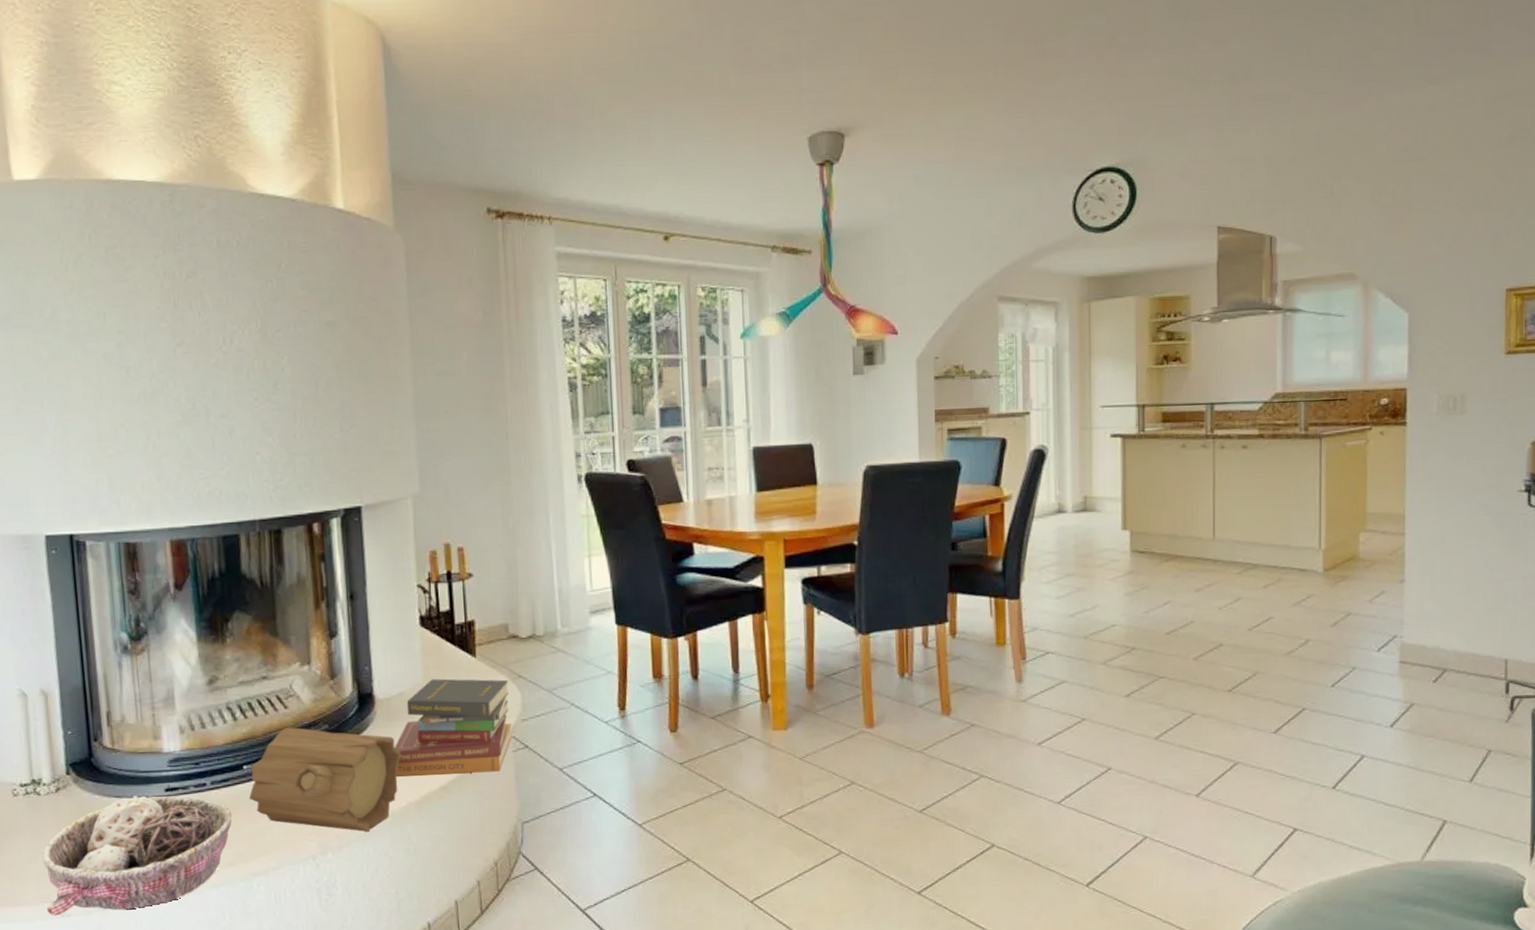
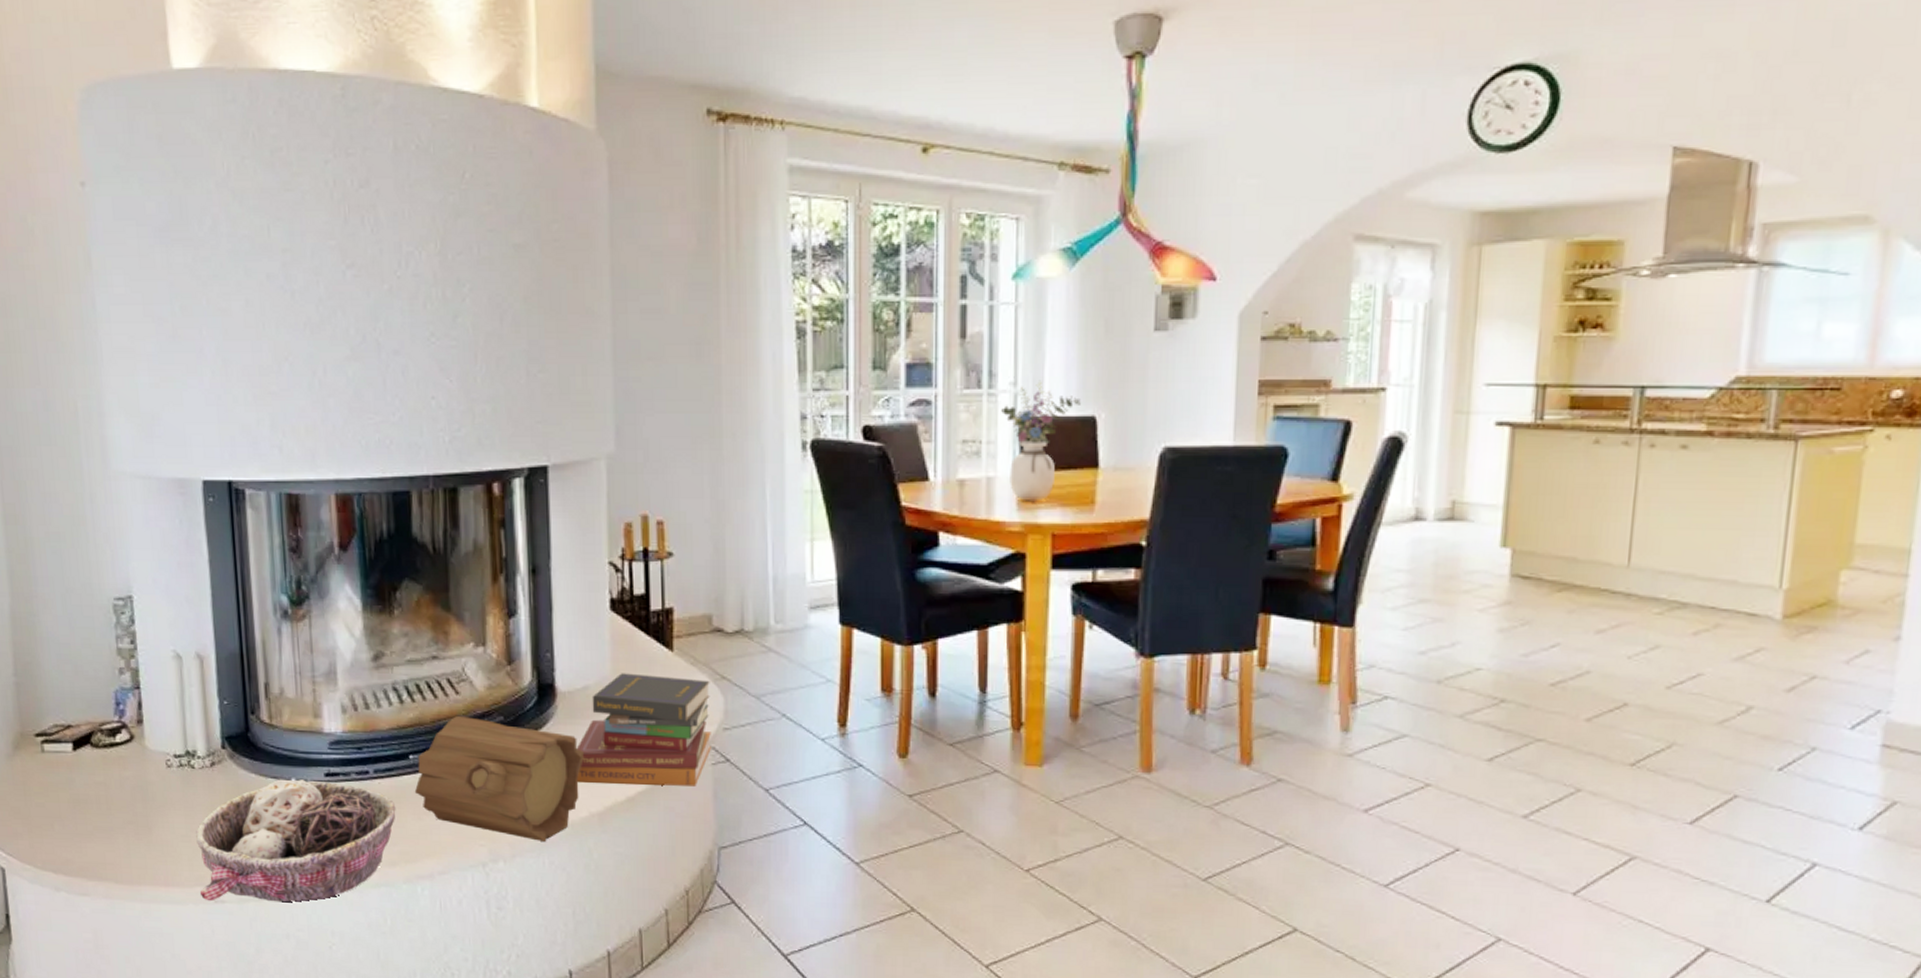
bouquet: none [738,417,800,515] -> present [1001,380,1081,501]

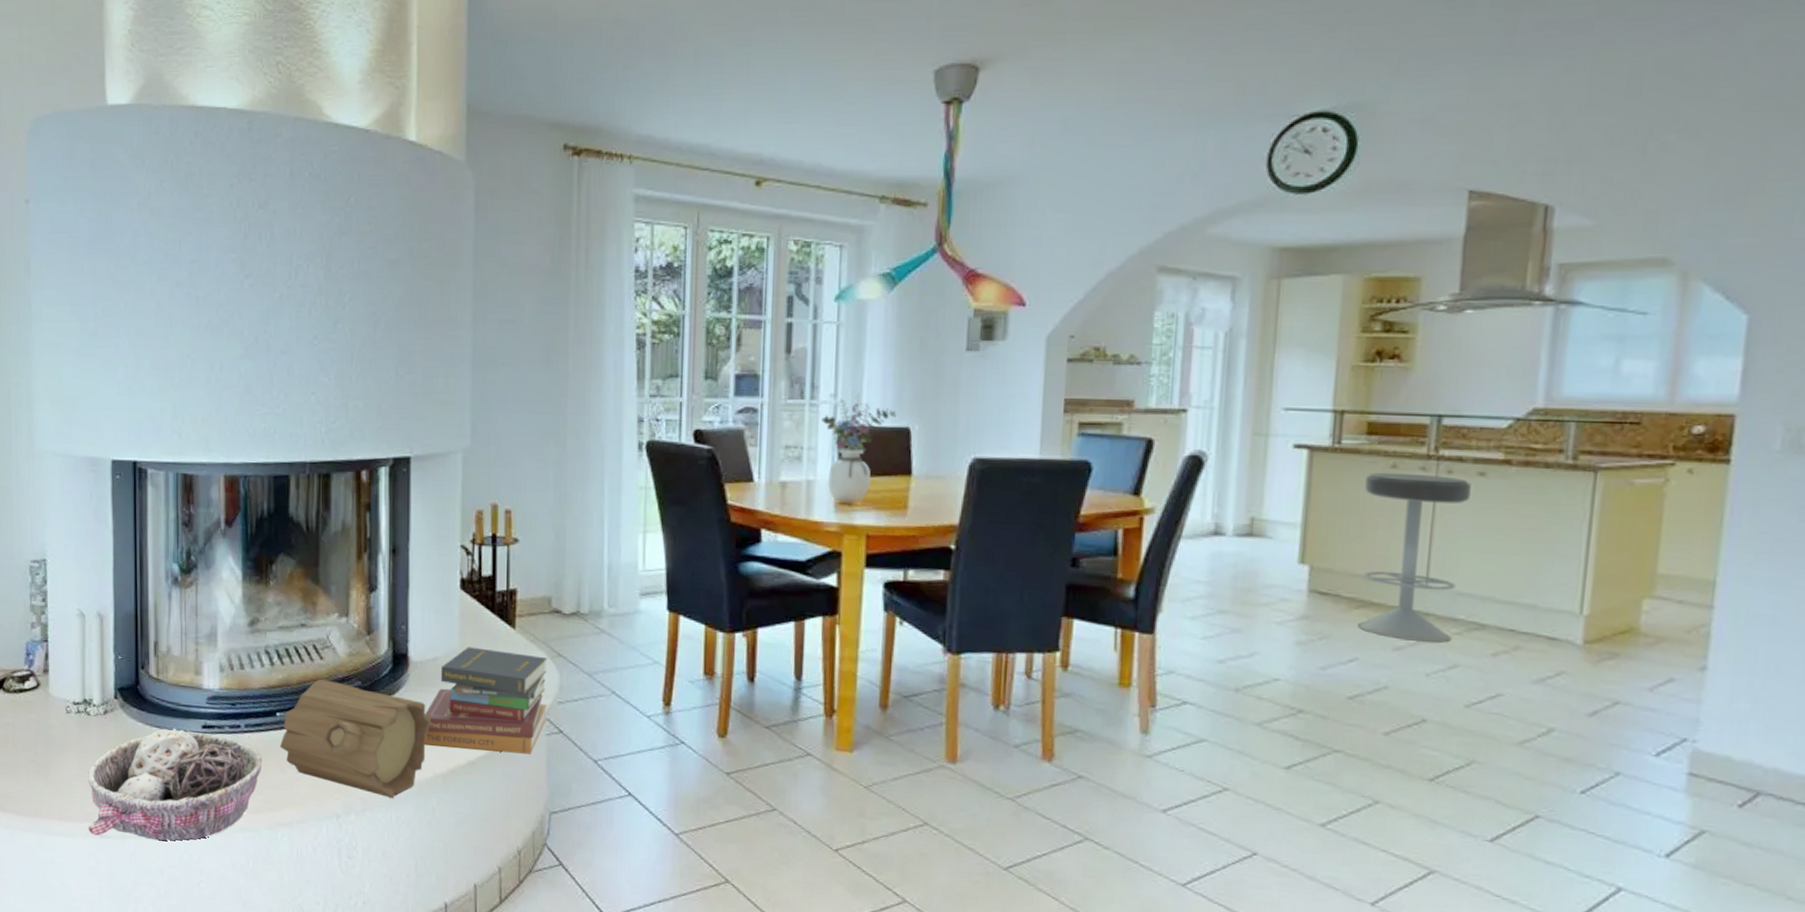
bar stool: none [1561,448,1673,623] -> present [1358,472,1471,643]

